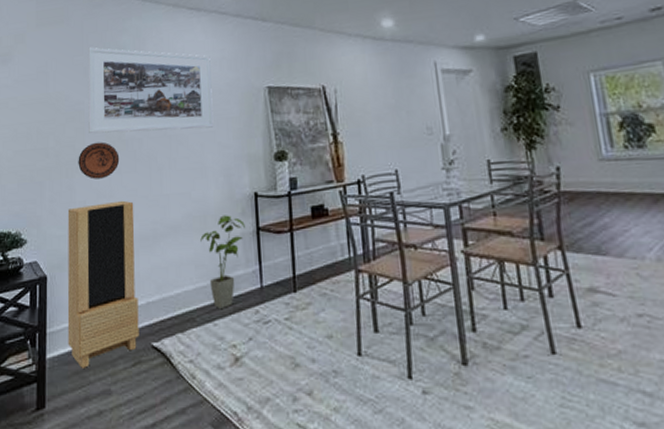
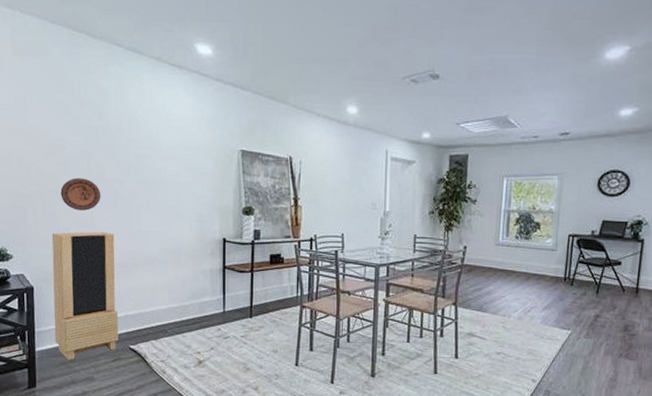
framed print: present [88,47,214,134] -> none [68,86,190,179]
house plant: present [200,215,245,308] -> none [174,253,213,325]

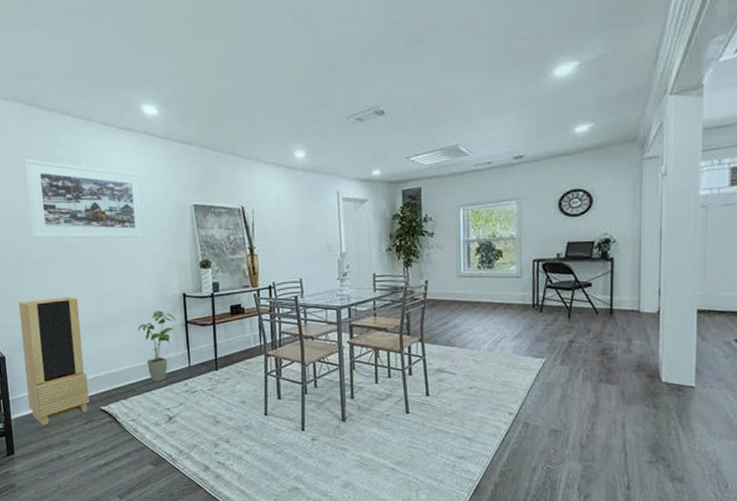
decorative plate: present [60,178,101,211] -> none [23,246,63,278]
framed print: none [68,86,190,179] -> present [24,159,147,239]
house plant: none [174,253,213,325] -> present [137,310,175,382]

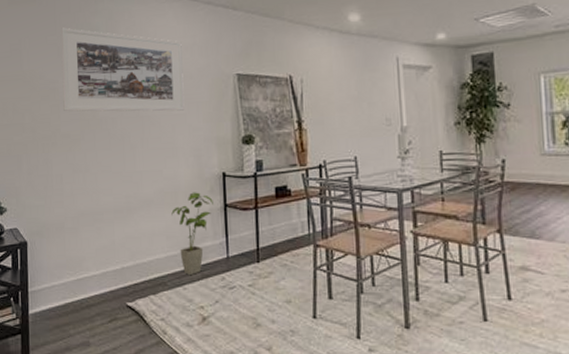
storage cabinet: present [18,296,90,425] -> none [45,175,115,323]

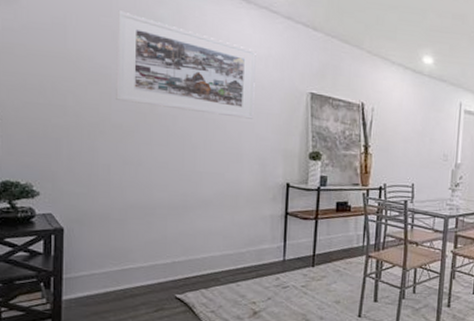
house plant: present [171,192,213,275] -> none [230,198,275,273]

